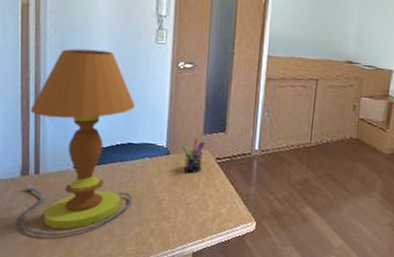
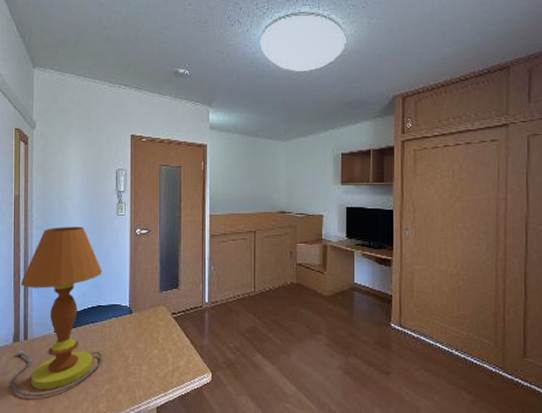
pen holder: present [182,138,205,174] -> none [142,296,161,330]

